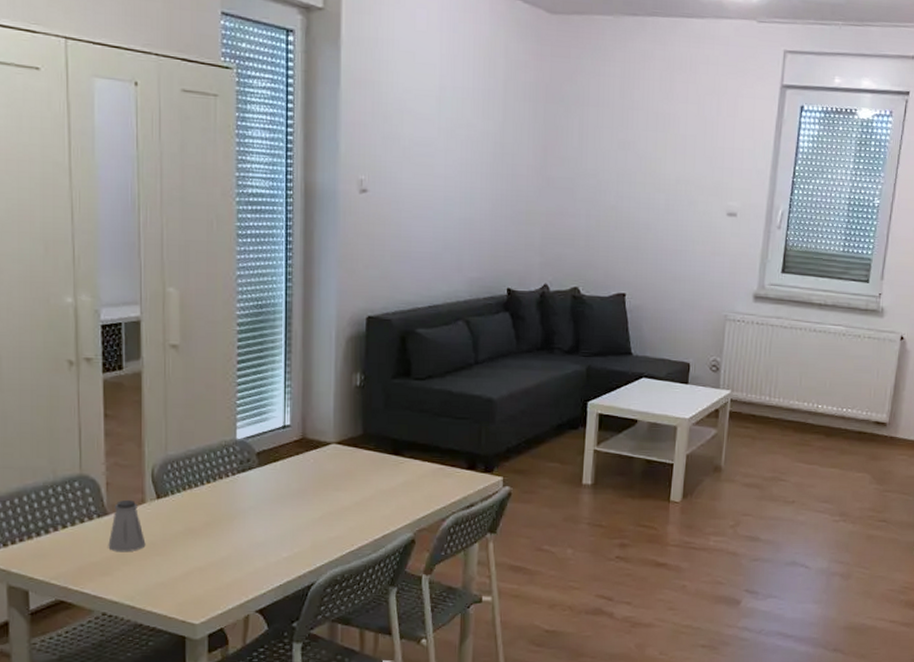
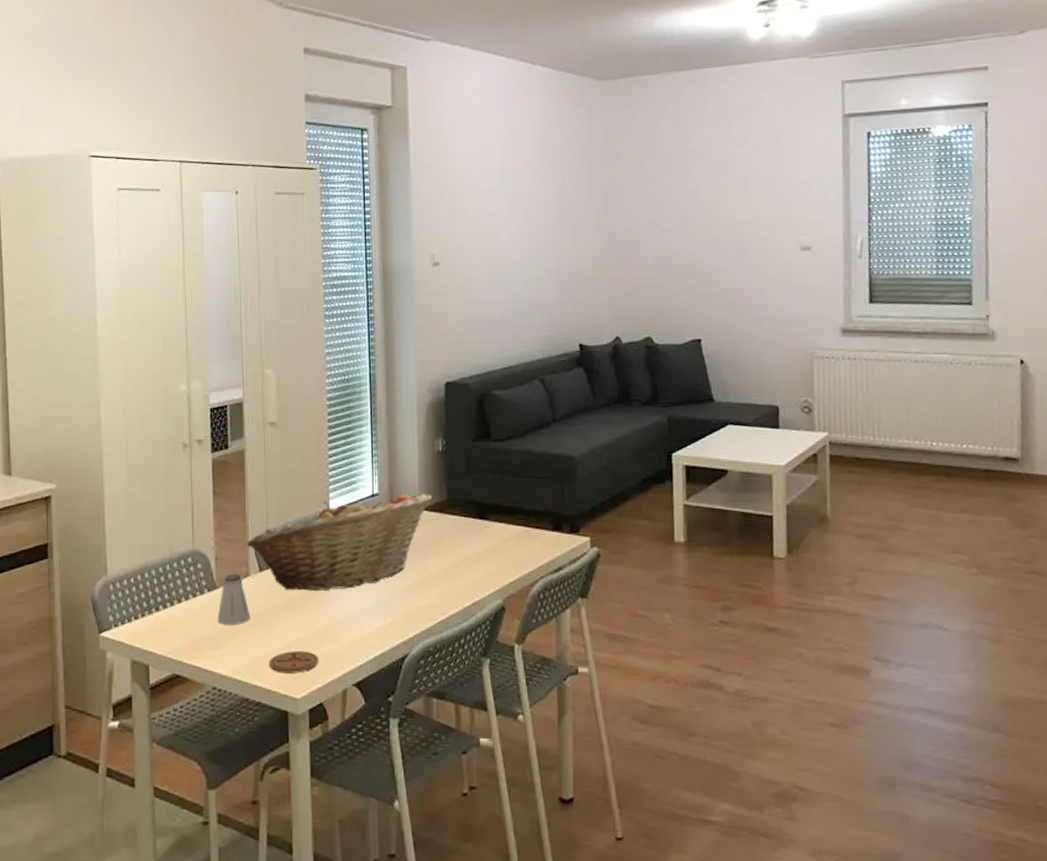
fruit basket: none [143,427,346,521] -> present [247,493,432,592]
coaster: none [165,578,221,600] -> present [268,651,319,673]

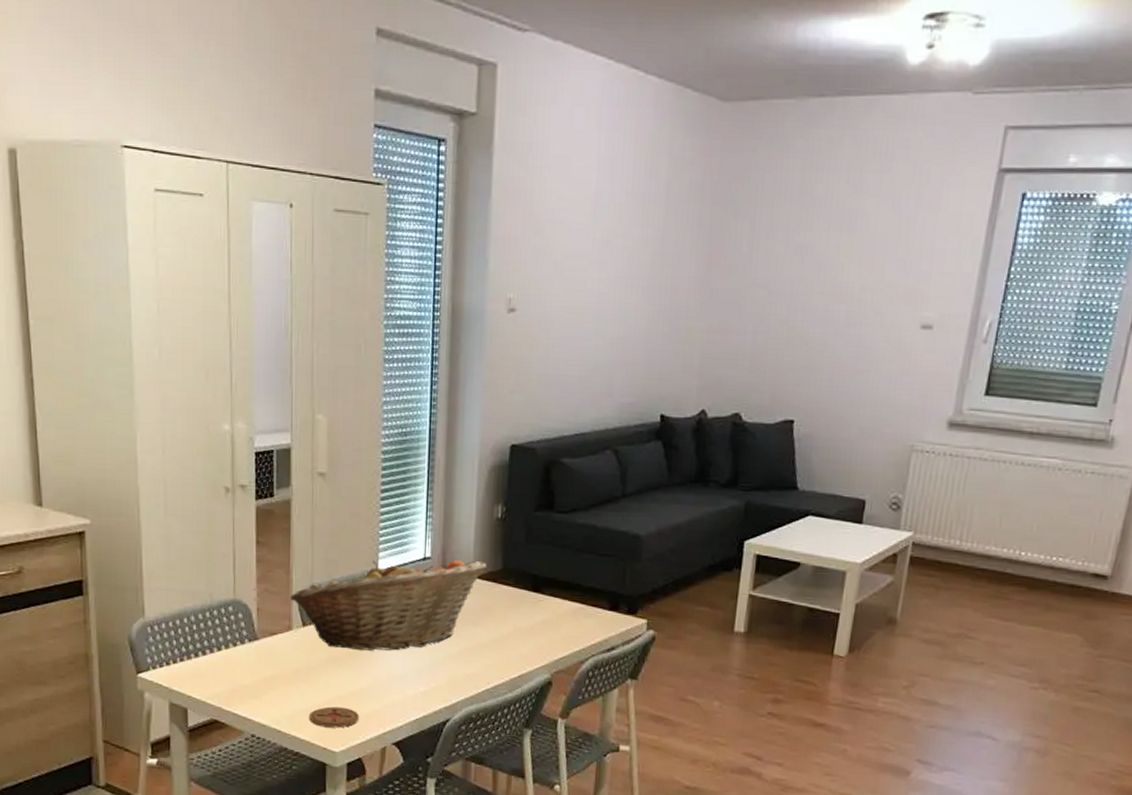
saltshaker: present [217,573,250,626] -> none [258,625,292,678]

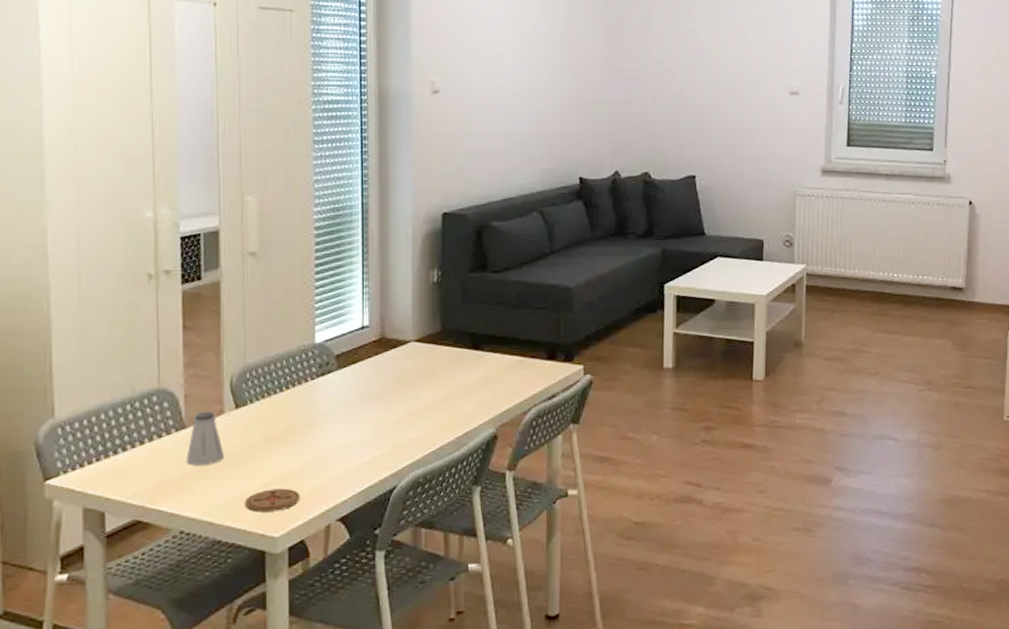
saltshaker: none [258,625,292,678] -> present [186,411,224,466]
fruit basket: present [290,560,486,651] -> none [222,324,425,428]

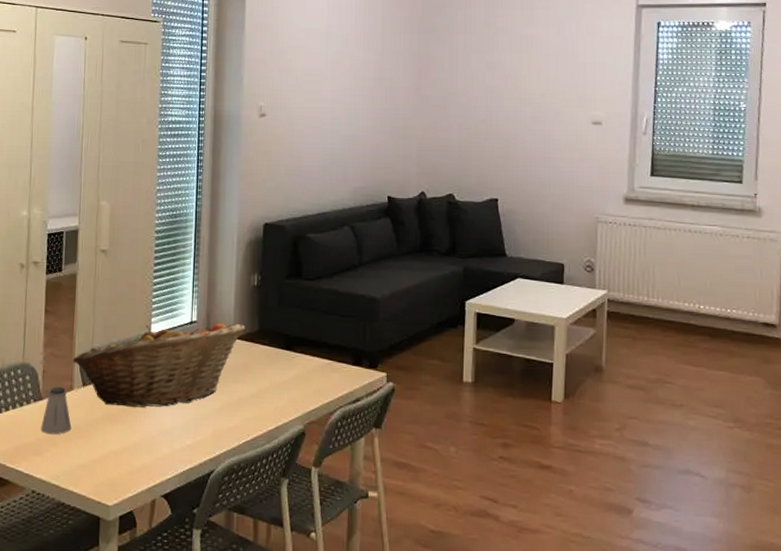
fruit basket: none [222,324,425,428] -> present [73,323,245,408]
coaster: present [244,488,301,513] -> none [85,461,132,482]

